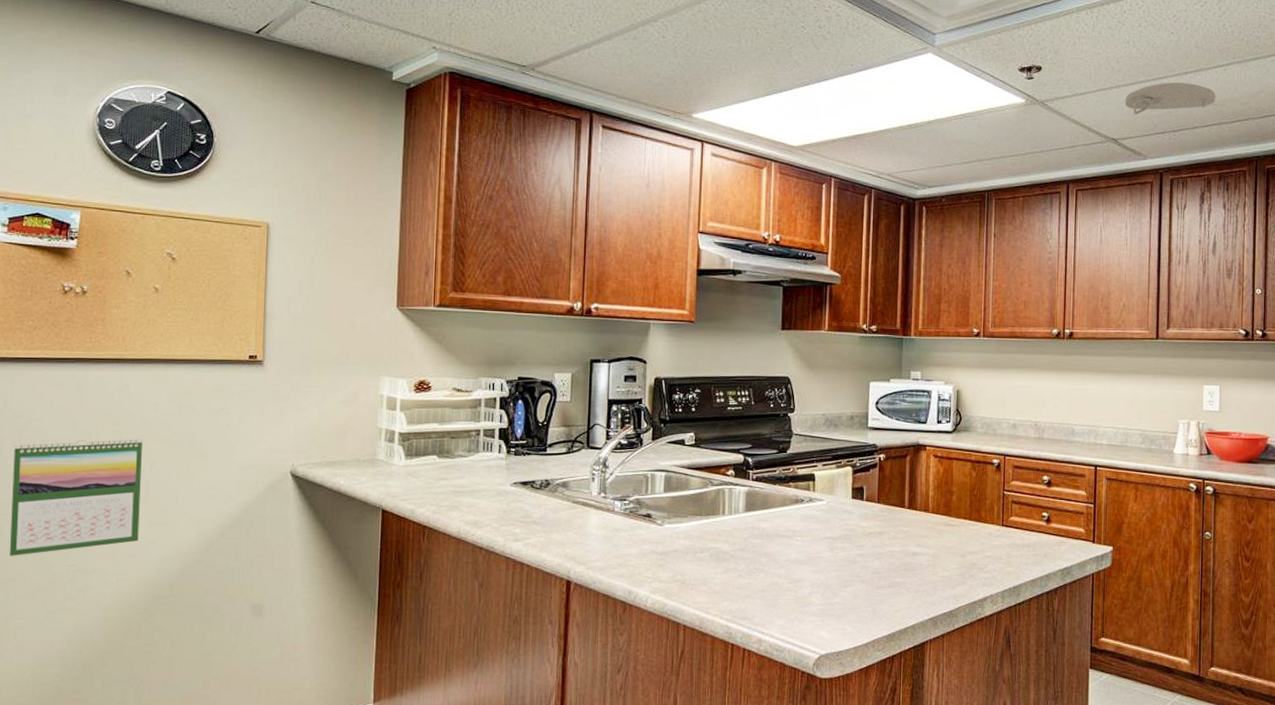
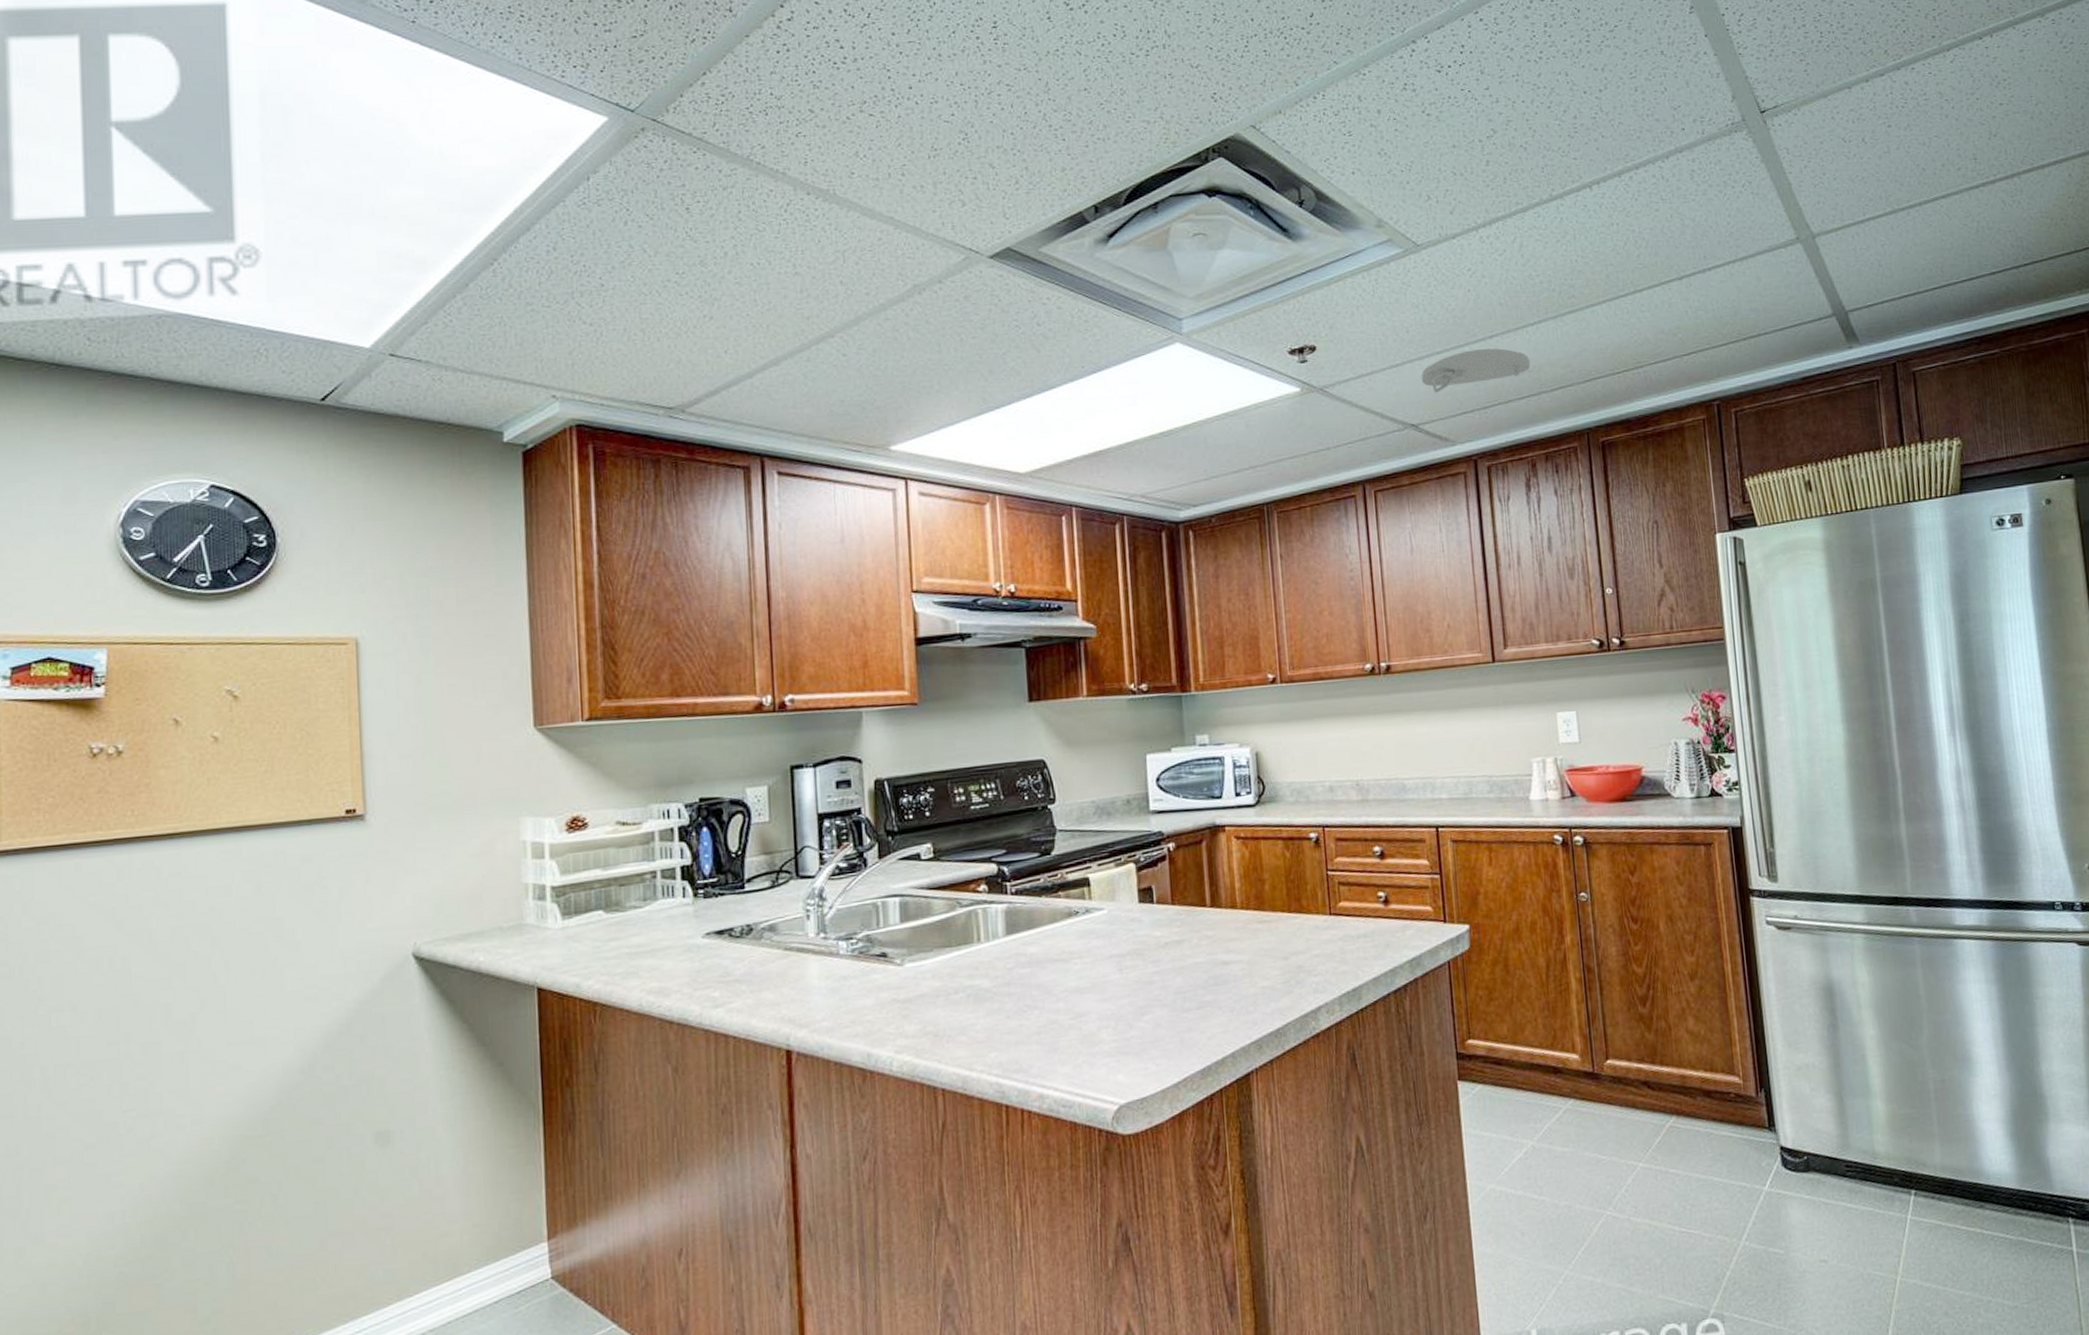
calendar: present [9,439,142,556] -> none [40,934,217,1108]

